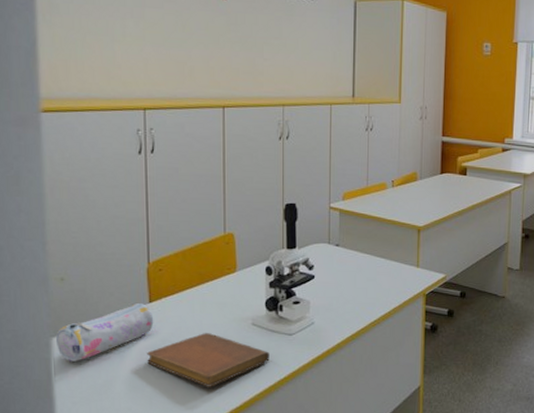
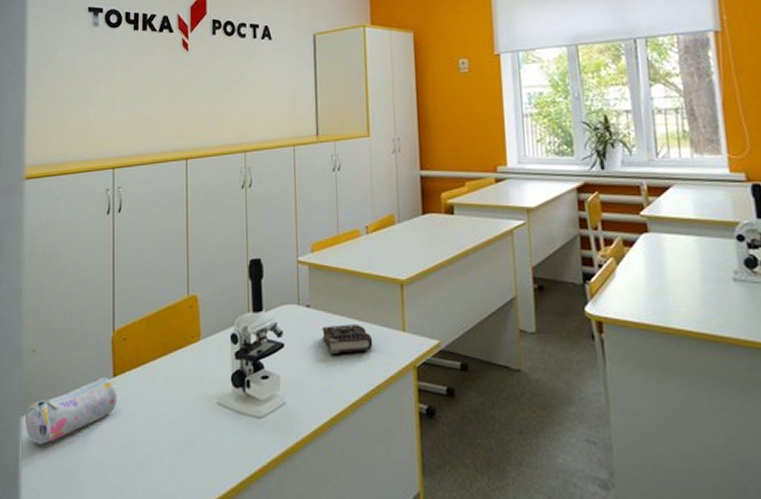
notebook: present [147,333,270,387] -> none [110,414,237,482]
book: none [349,261,392,284] -> present [322,324,373,354]

